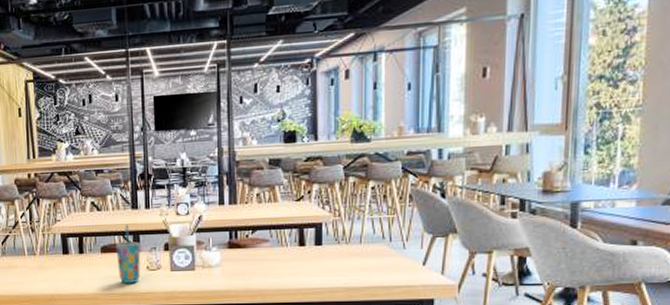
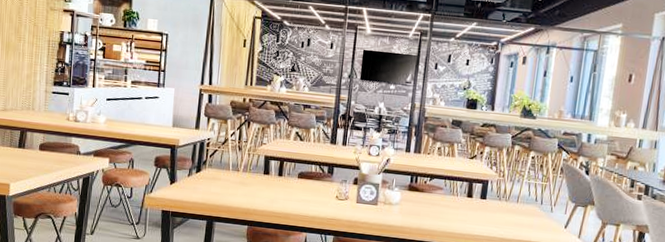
cup: present [116,225,141,284] -> none [310,157,334,209]

